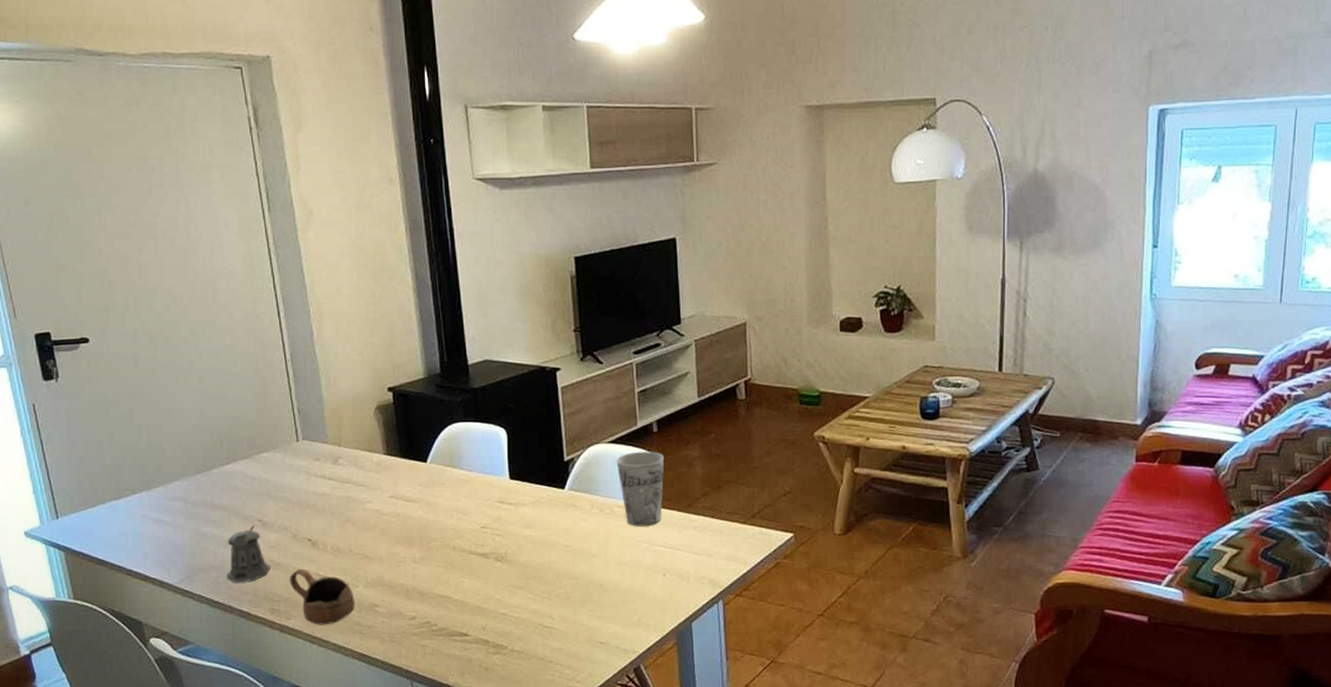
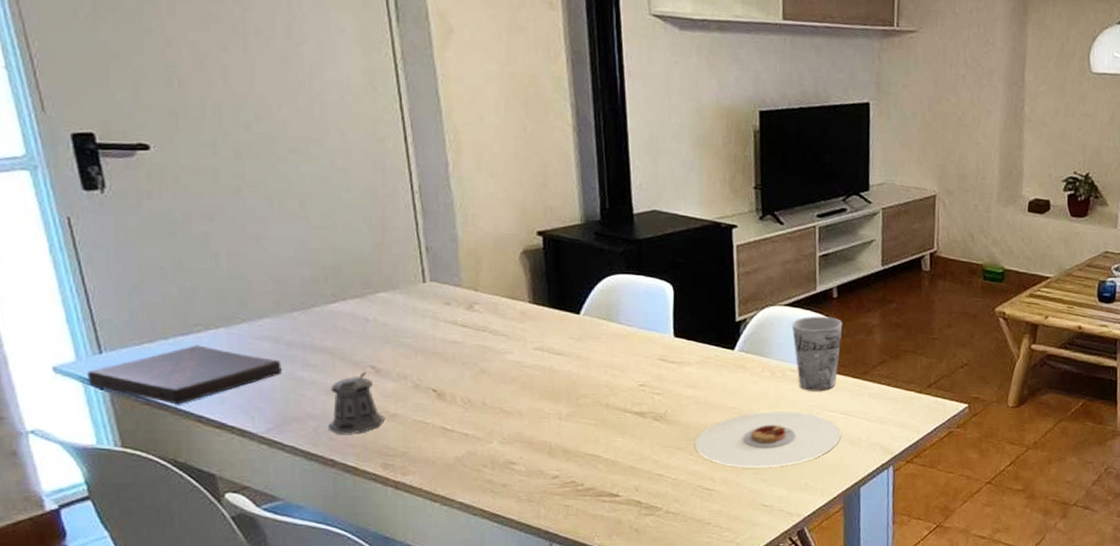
book: none [49,507,190,561] -> present [88,345,282,405]
cup: present [290,569,355,625] -> none [408,422,487,483]
plate: none [534,548,670,606] -> present [695,411,841,469]

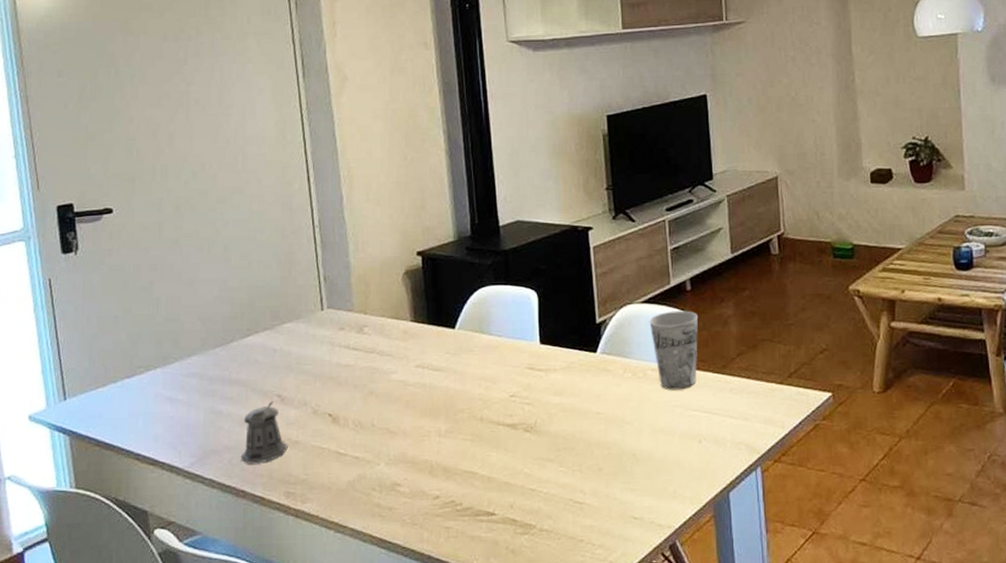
book: present [88,345,282,405] -> none [54,386,205,445]
plate: present [695,411,841,469] -> none [564,414,705,477]

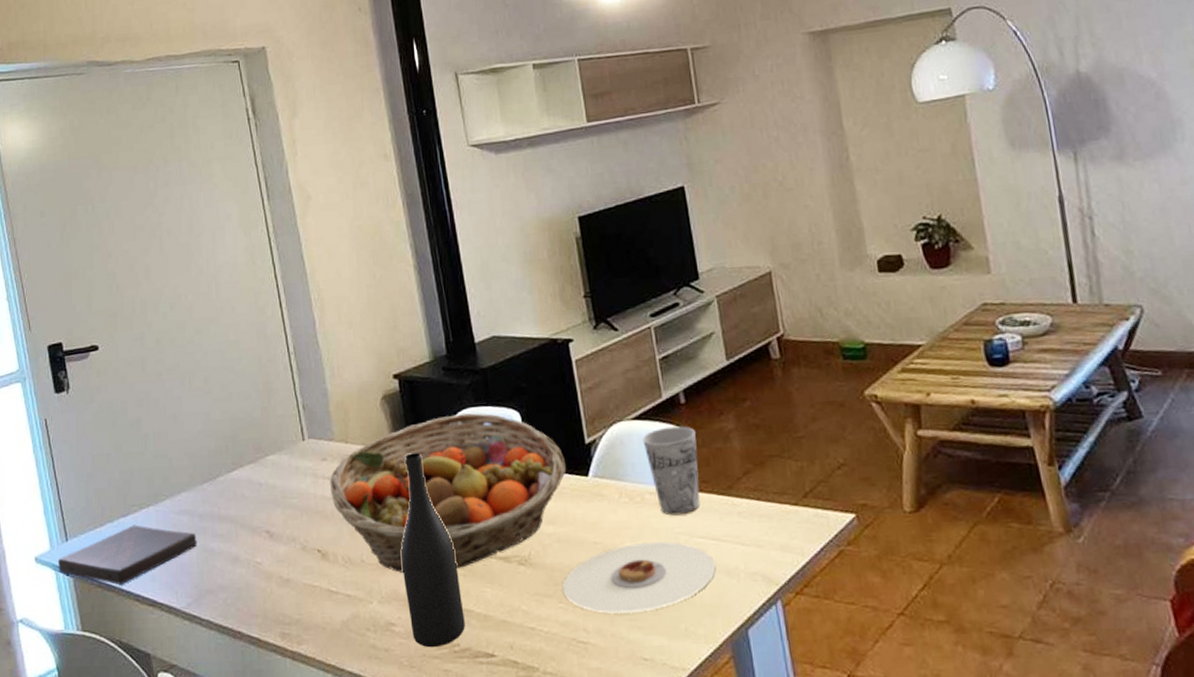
book: none [54,386,205,445] -> present [58,525,197,585]
pepper shaker: present [241,401,288,464] -> none [235,537,280,604]
fruit basket: none [345,291,577,437] -> present [329,413,567,573]
wine bottle: none [411,326,469,507] -> present [401,453,465,648]
plate: none [564,414,705,477] -> present [562,542,716,614]

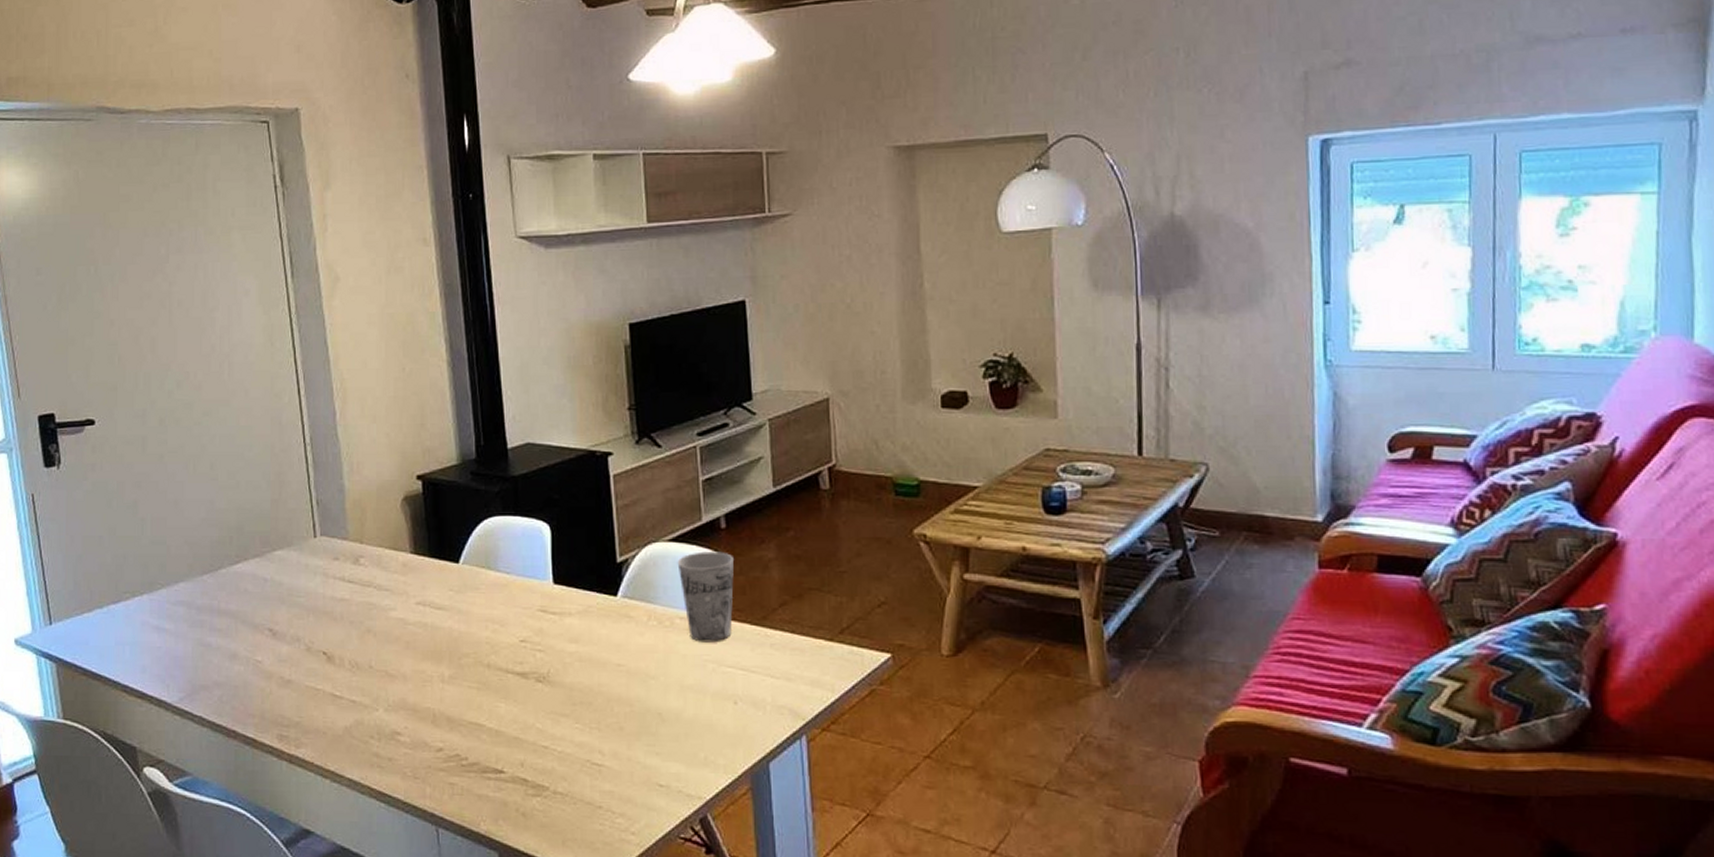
book: present [58,525,197,585] -> none [40,613,193,675]
fruit basket: present [329,413,567,573] -> none [340,522,595,682]
wine bottle: present [401,453,465,648] -> none [412,559,475,760]
plate: present [562,542,716,614] -> none [581,668,742,739]

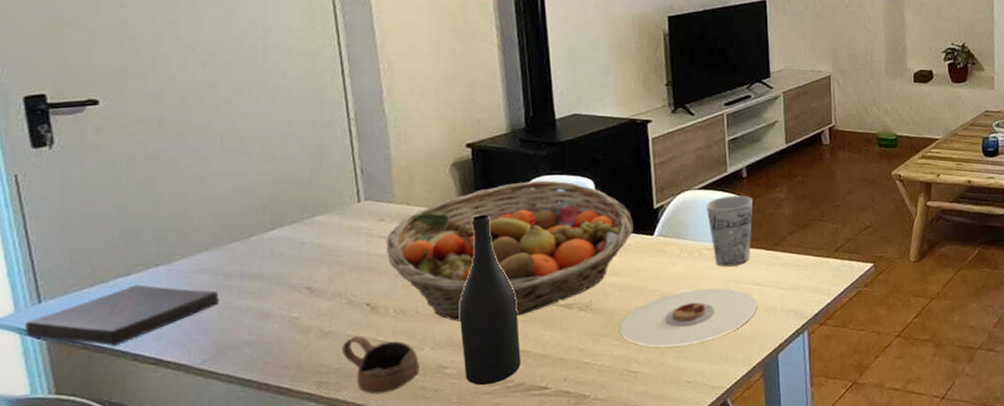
book: none [40,613,193,675] -> present [25,284,219,346]
cup: none [301,688,374,756] -> present [342,336,419,394]
fruit basket: none [340,522,595,682] -> present [385,180,634,322]
wine bottle: none [412,559,475,760] -> present [459,215,521,386]
plate: none [581,668,742,739] -> present [620,288,757,347]

